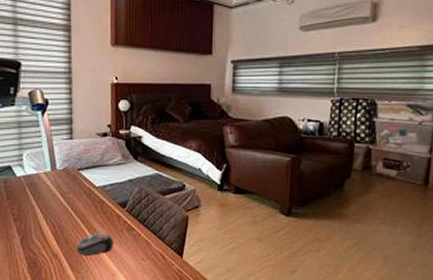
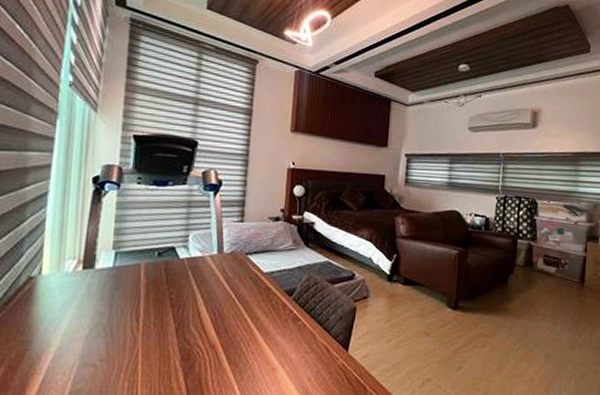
computer mouse: present [76,232,113,255] -> none [236,322,277,347]

